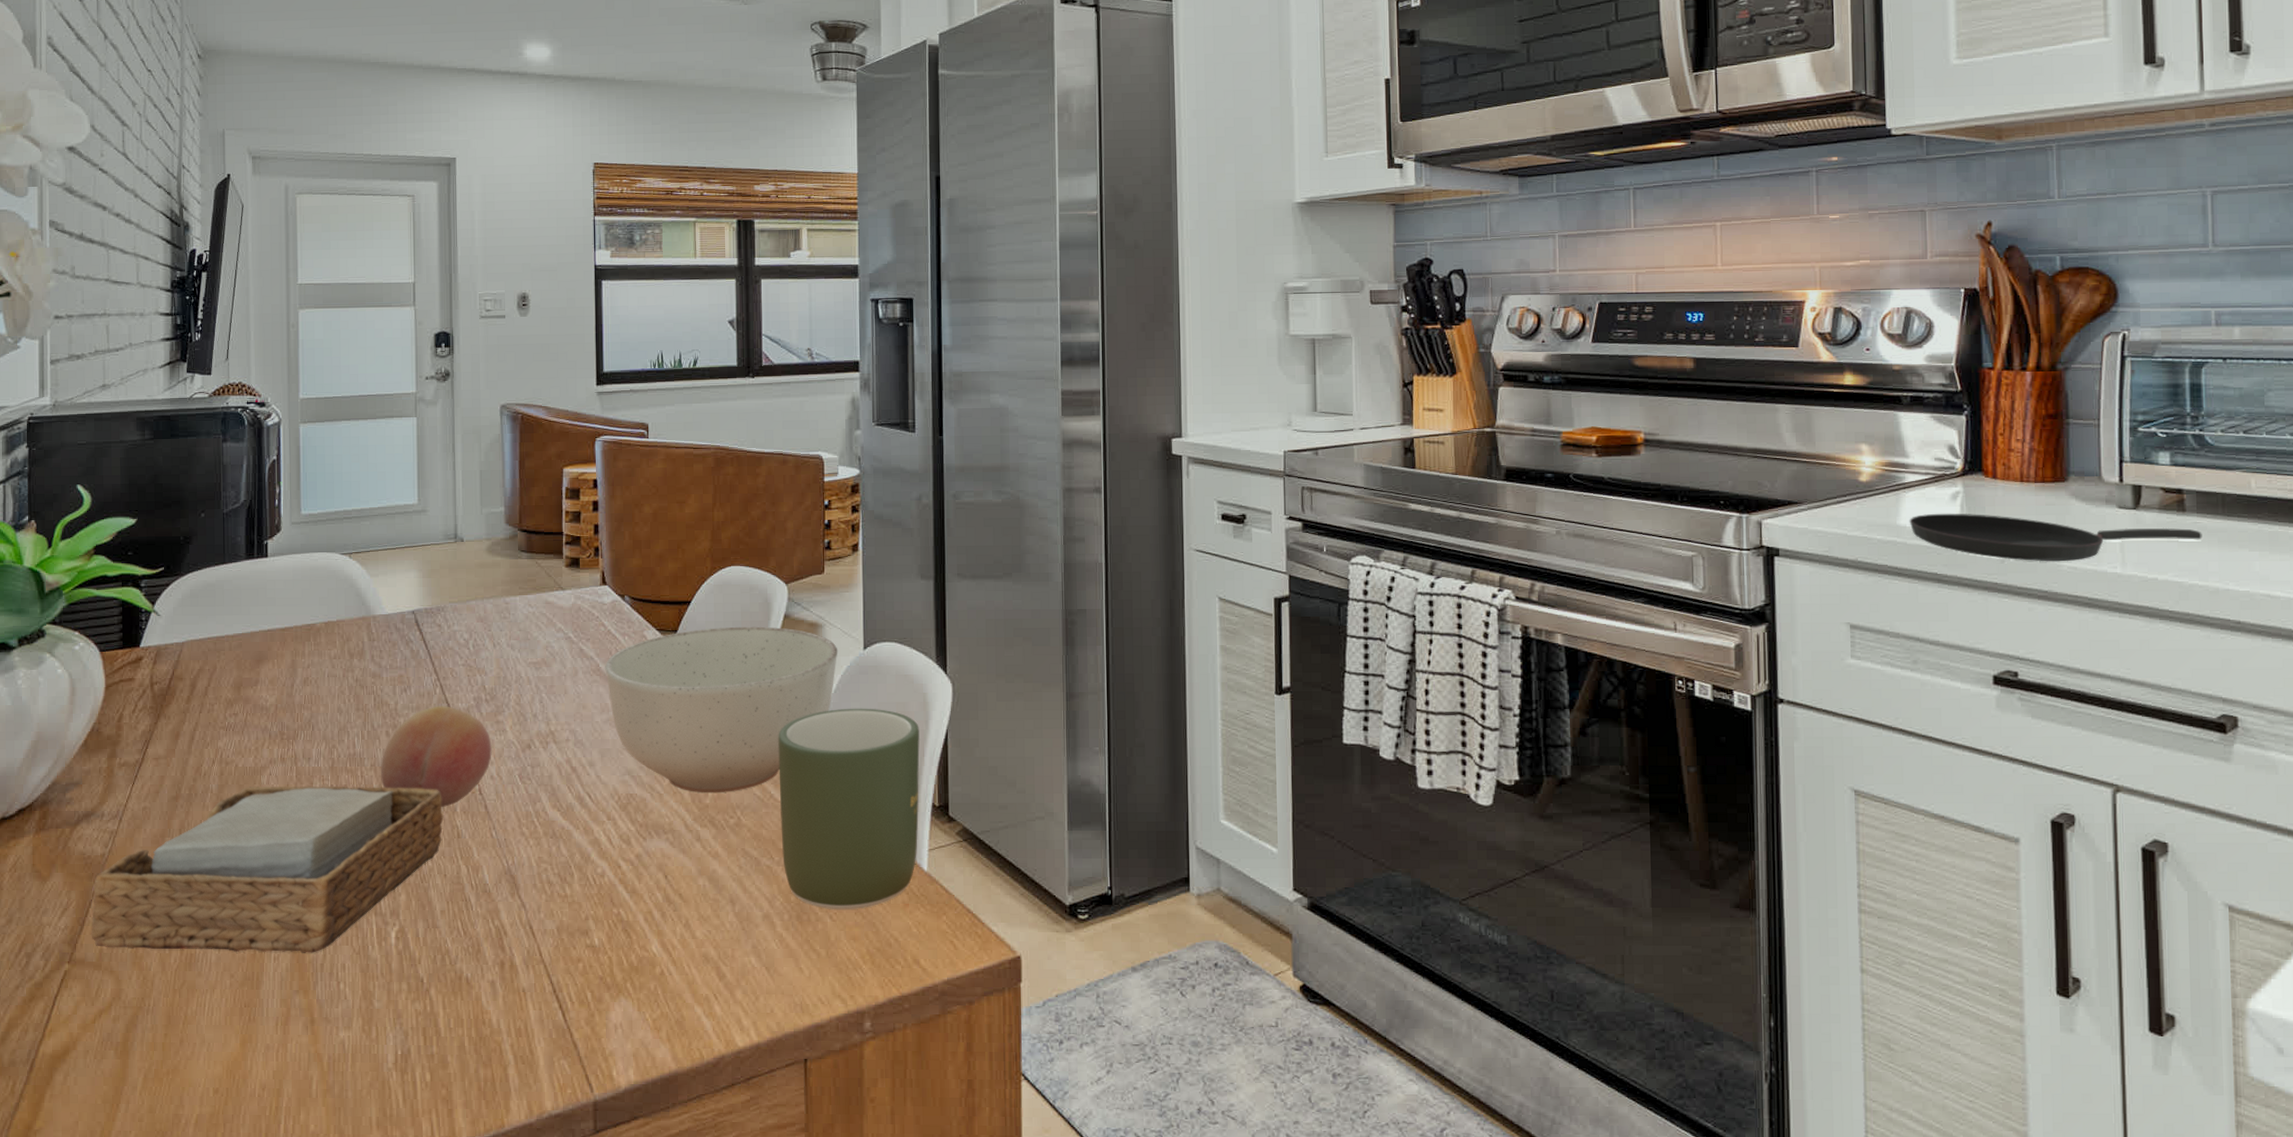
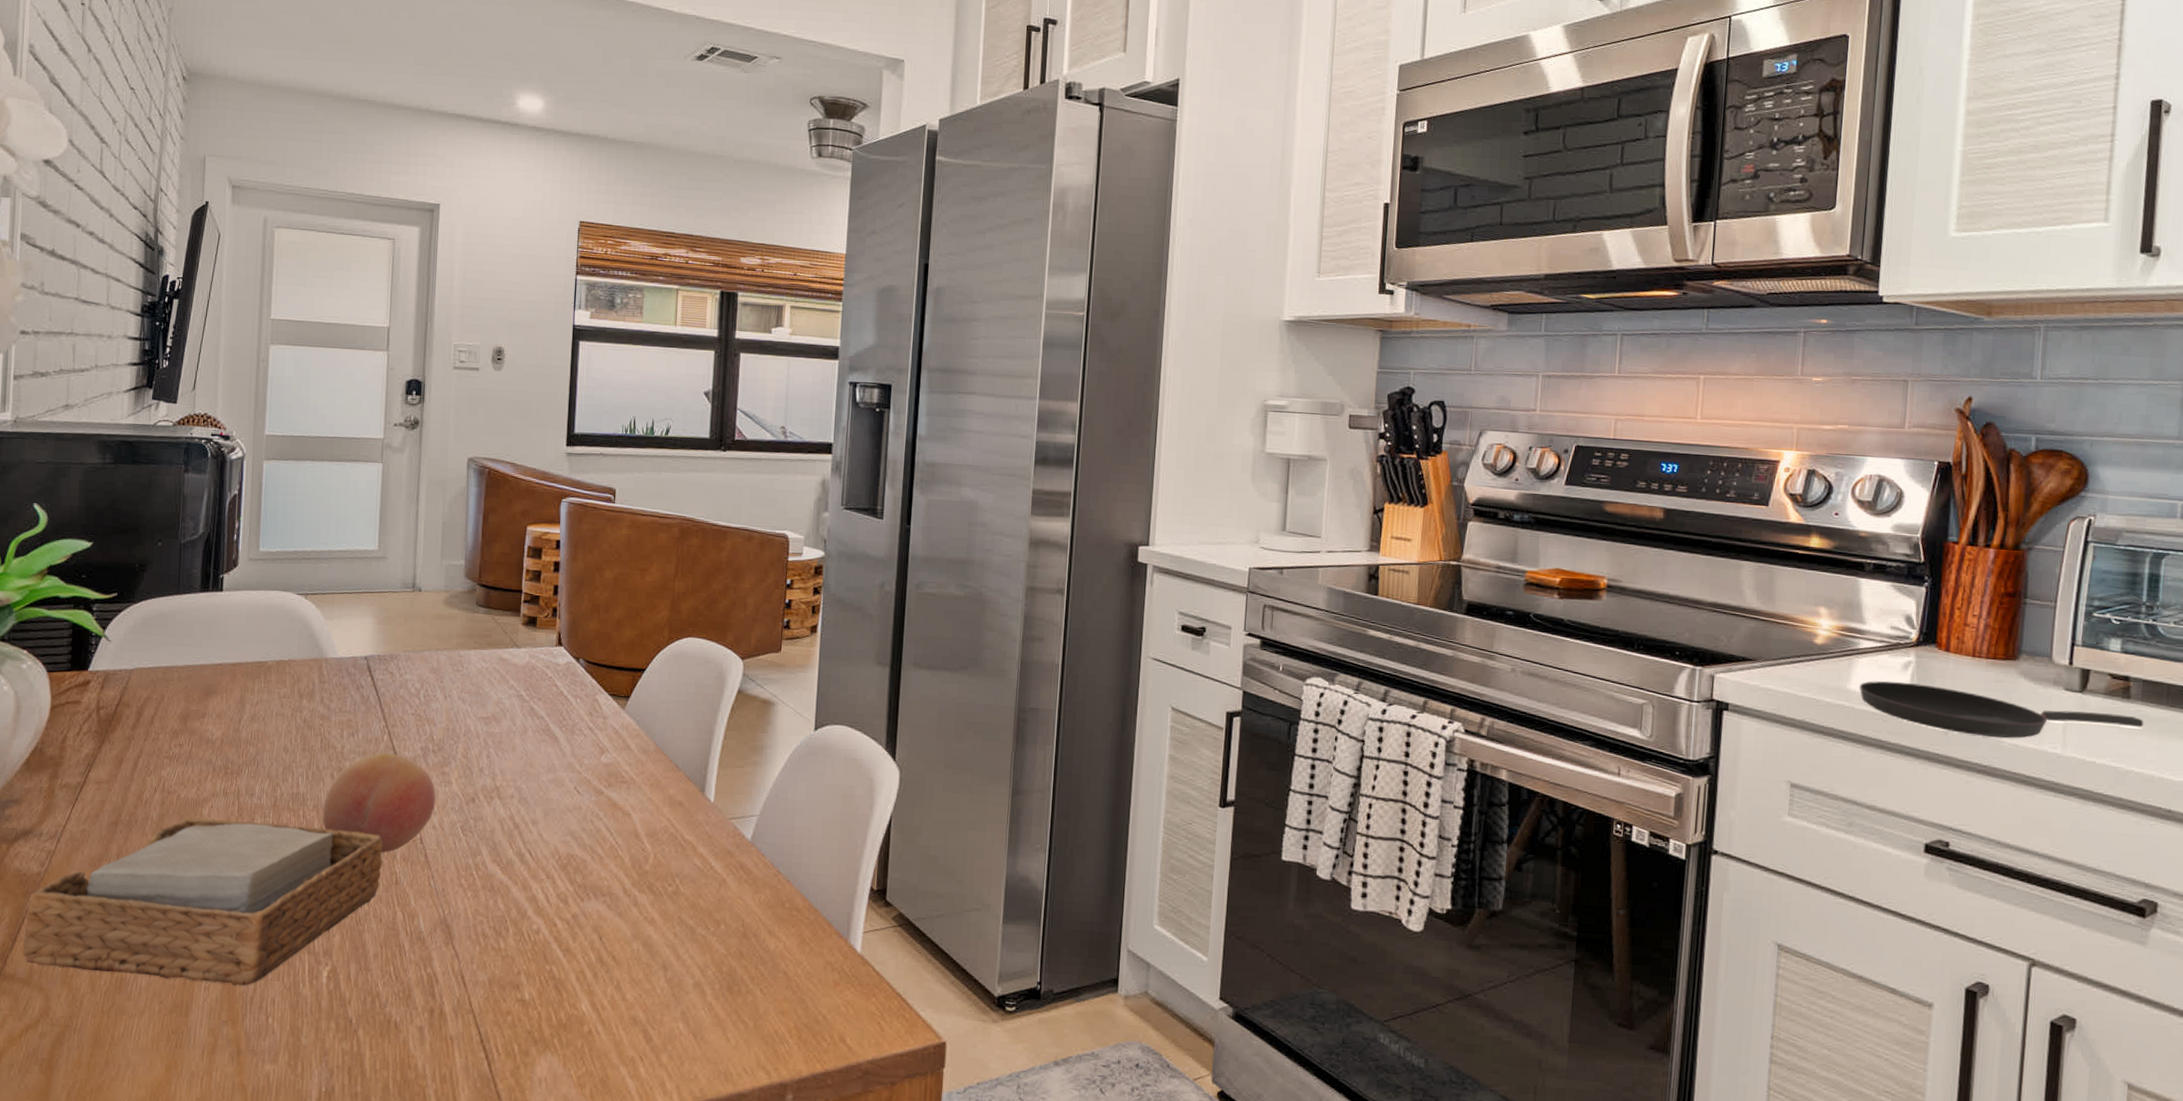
bowl: present [605,626,838,794] -> none [554,697,789,861]
mug: present [778,708,920,910] -> none [718,787,864,985]

